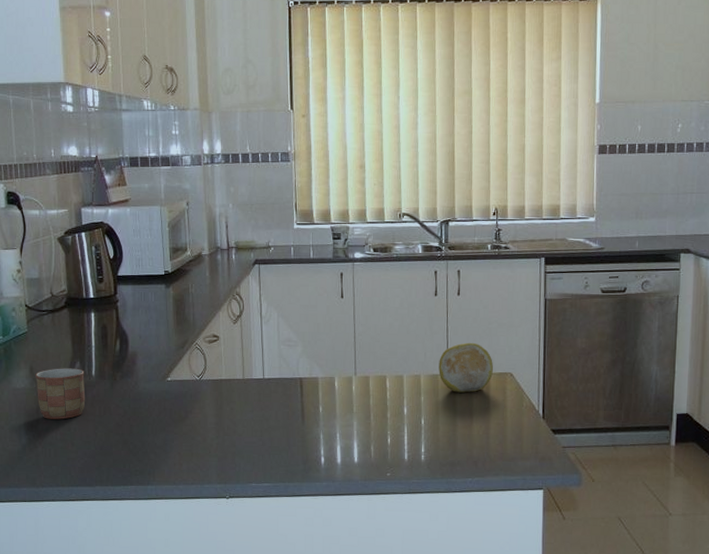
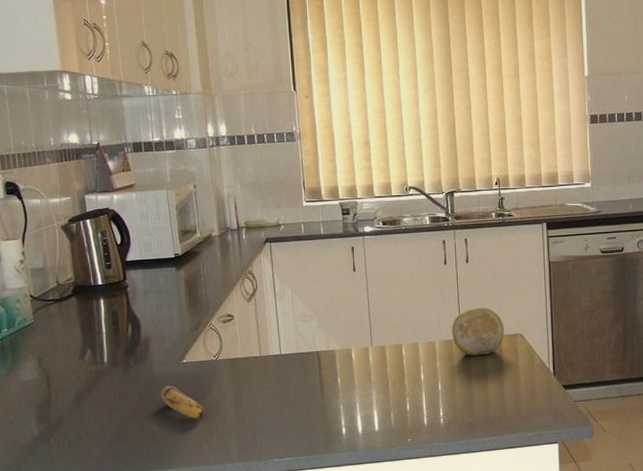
mug: present [35,368,86,419] -> none [44,356,99,410]
banana: none [145,402,186,438] -> present [161,385,205,419]

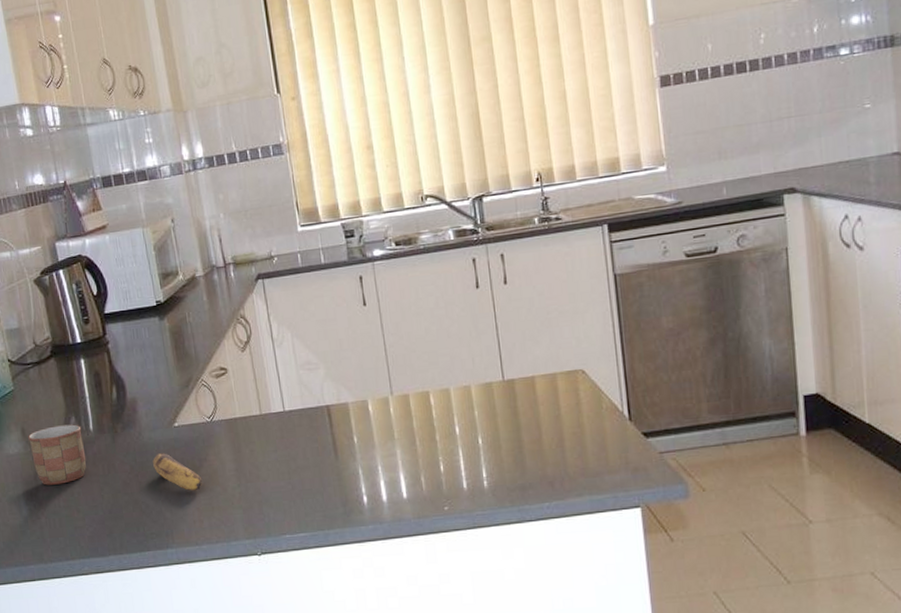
mug: none [44,356,99,410] -> present [28,424,86,485]
fruit: present [452,307,504,356] -> none [491,338,560,401]

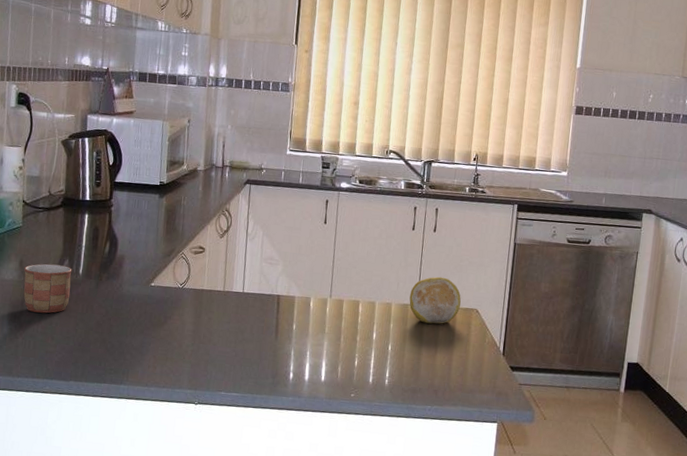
banana: present [153,453,203,491] -> none [125,305,164,342]
fruit: none [491,338,560,401] -> present [409,276,461,324]

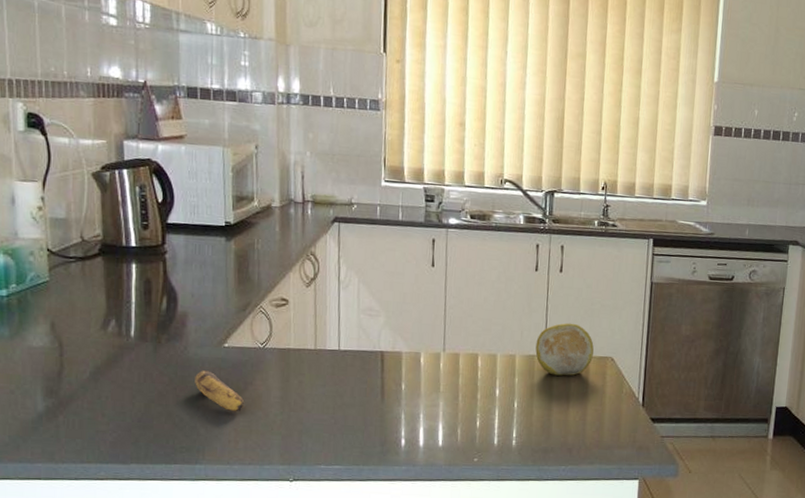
mug: present [23,263,72,313] -> none [58,325,122,386]
banana: none [125,305,164,342] -> present [195,370,245,412]

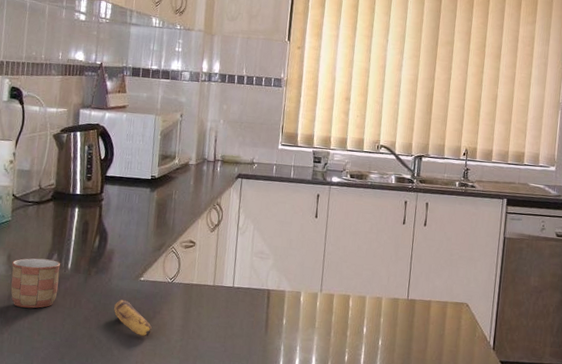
mug: none [58,325,122,386] -> present [10,258,61,308]
fruit: present [535,322,594,376] -> none [399,270,451,319]

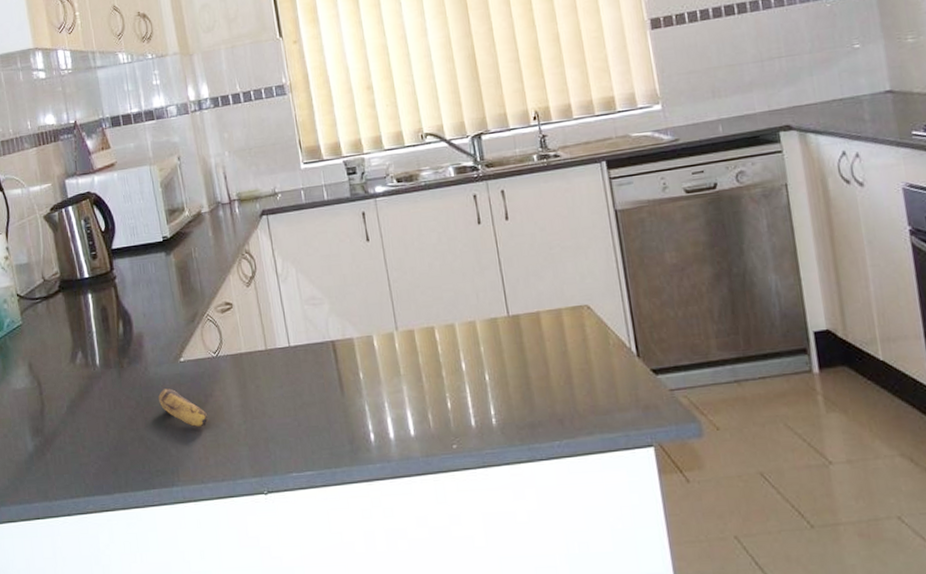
mug: present [10,258,61,308] -> none [35,359,92,421]

